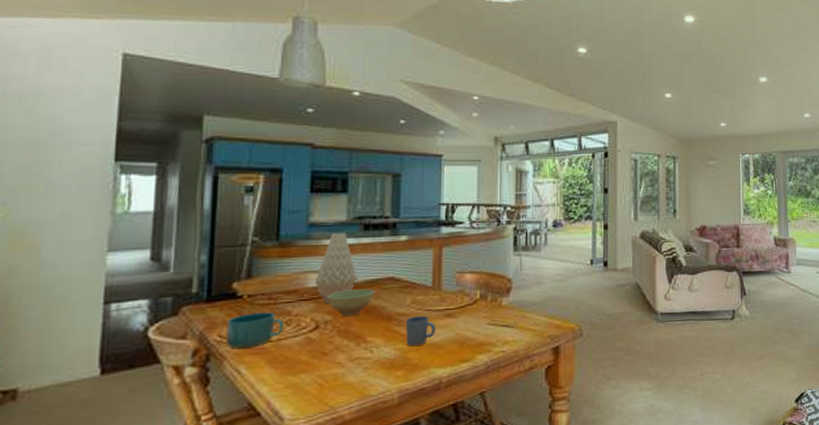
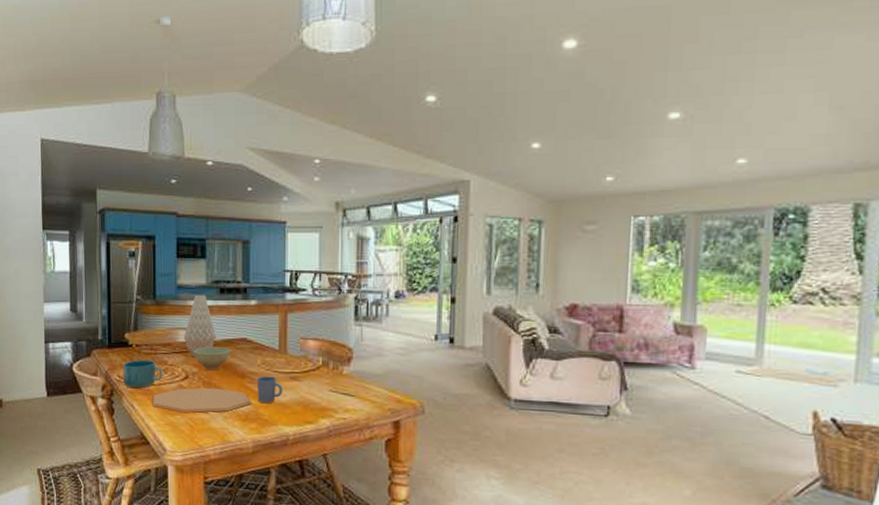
placemat: none [267,335,400,371] -> present [152,387,252,413]

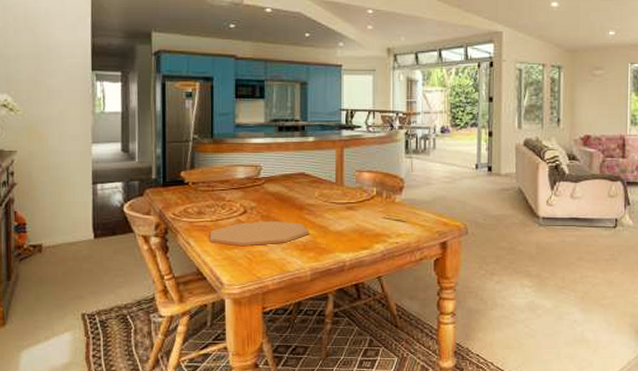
cup: present [123,359,163,389] -> none [178,197,220,225]
vase: present [183,295,216,358] -> none [241,133,275,193]
bowl: present [193,347,231,371] -> none [252,182,290,204]
mug: present [256,376,283,404] -> none [314,207,339,233]

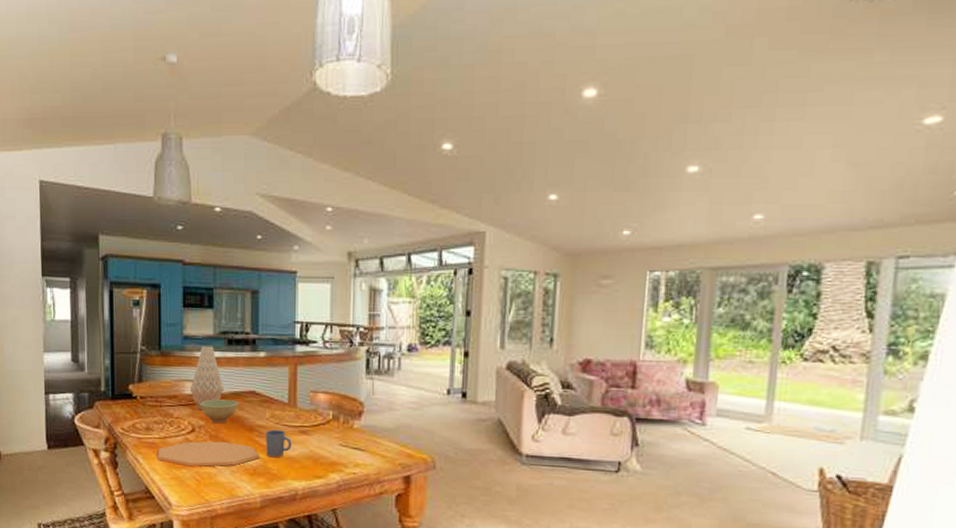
vase: none [241,133,275,193] -> present [190,346,224,411]
bowl: none [252,182,290,204] -> present [200,399,239,424]
mug: none [314,207,339,233] -> present [265,429,292,458]

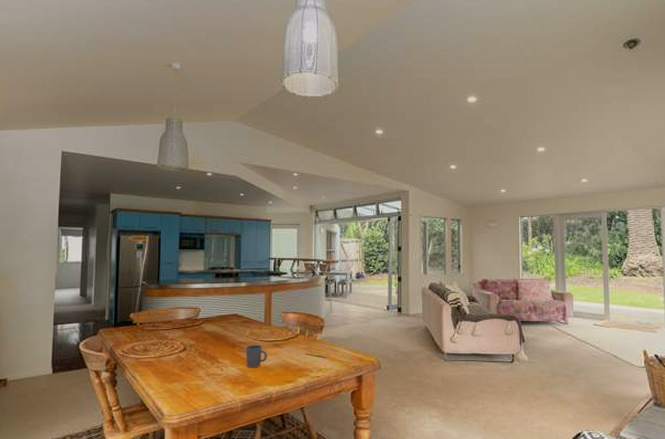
placemat: present [157,441,261,467] -> none [153,357,242,380]
vase: present [190,346,224,411] -> none [183,279,211,332]
bowl: present [200,399,239,424] -> none [191,322,224,342]

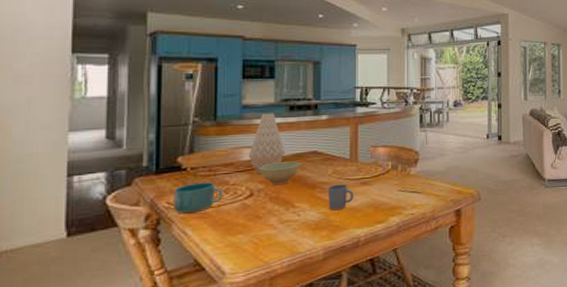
cup: none [127,336,163,361] -> present [174,182,223,214]
vase: none [183,279,211,332] -> present [248,113,285,175]
bowl: none [191,322,224,342] -> present [259,161,301,186]

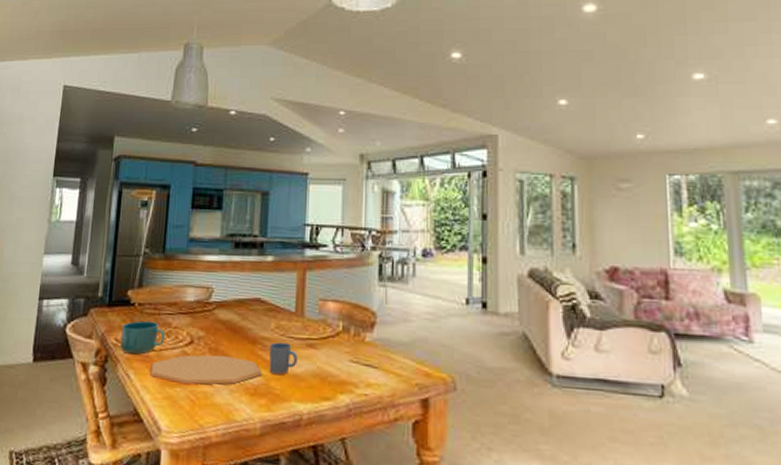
placemat: none [210,201,323,232] -> present [150,354,263,385]
vase: present [248,113,285,175] -> none [191,249,227,320]
bowl: present [259,161,301,186] -> none [201,307,243,335]

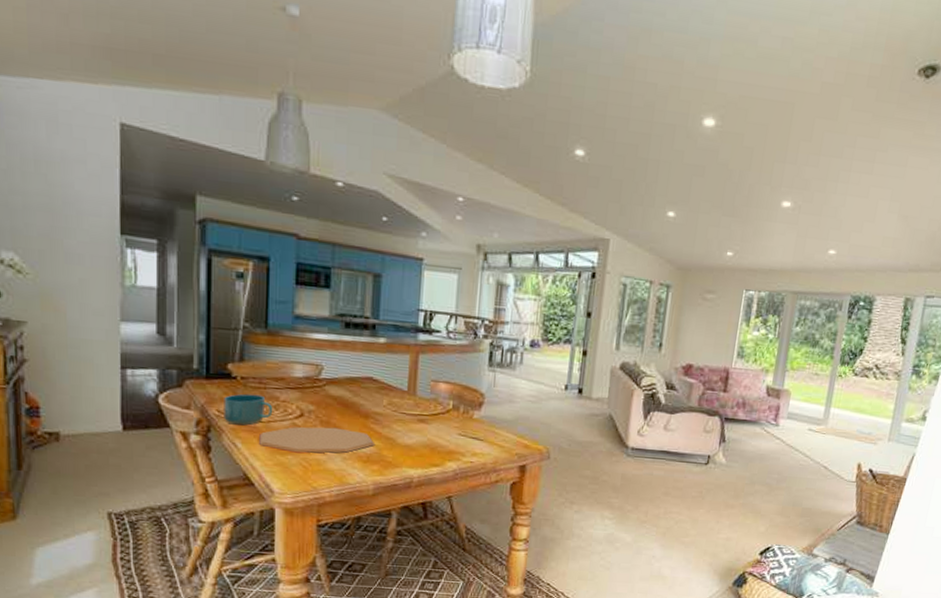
mug: present [269,342,298,375] -> none [381,417,409,446]

